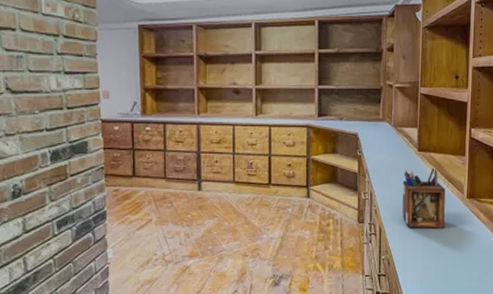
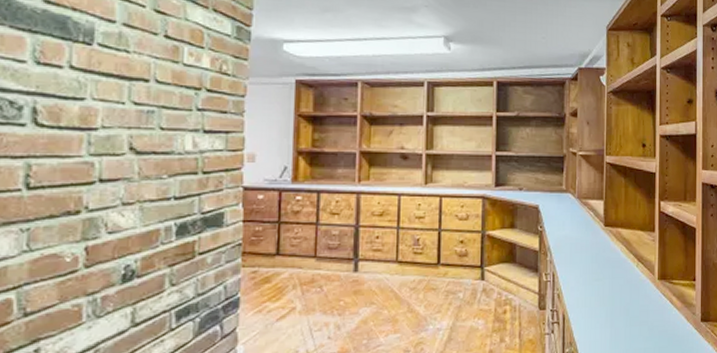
desk organizer: present [402,168,446,229] -> none [587,245,635,316]

